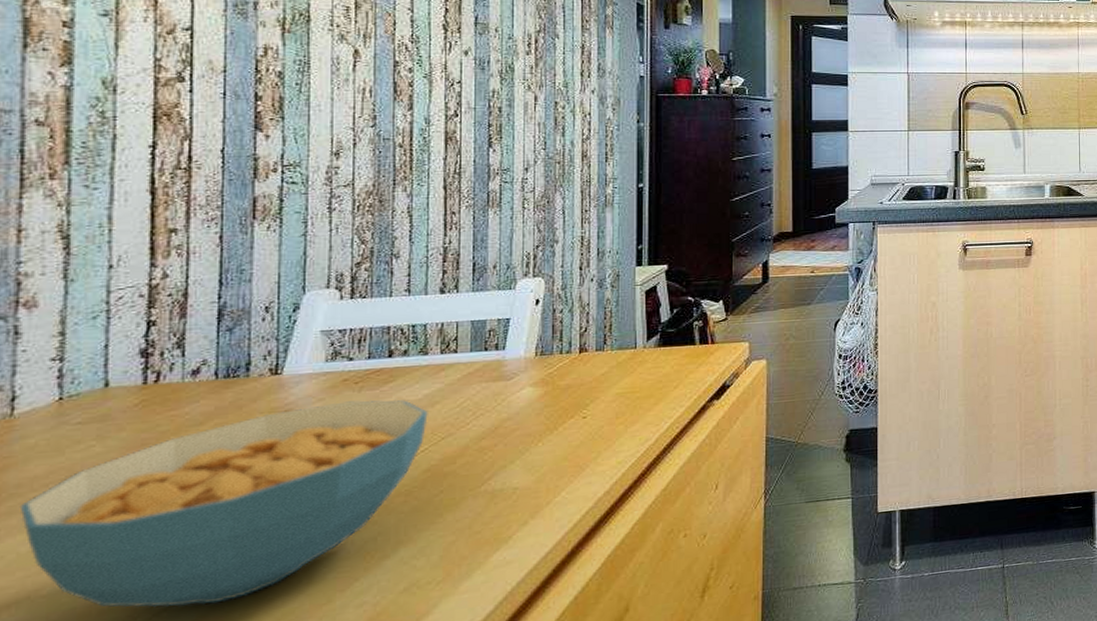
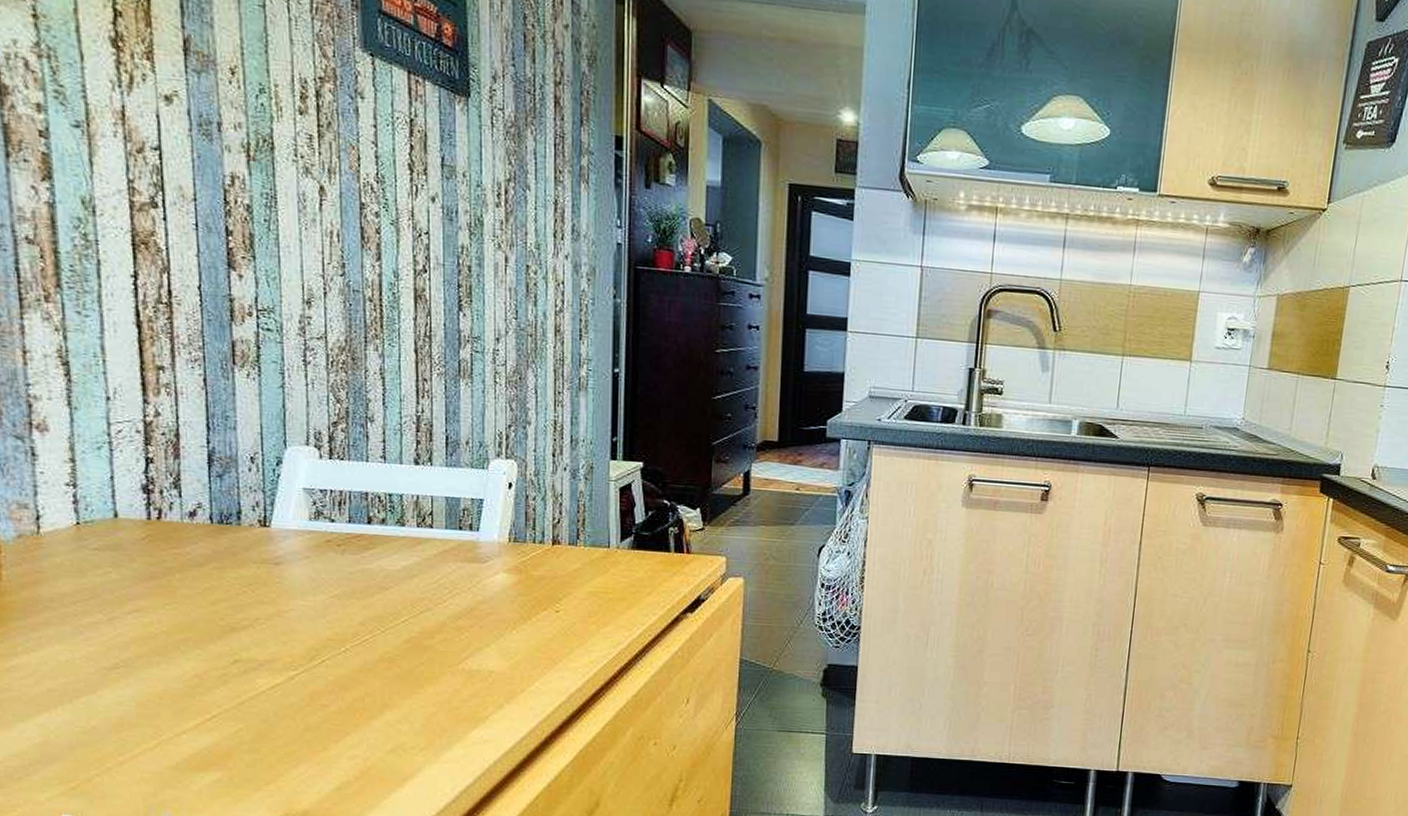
cereal bowl: present [19,399,428,608] -> none [54,562,407,734]

